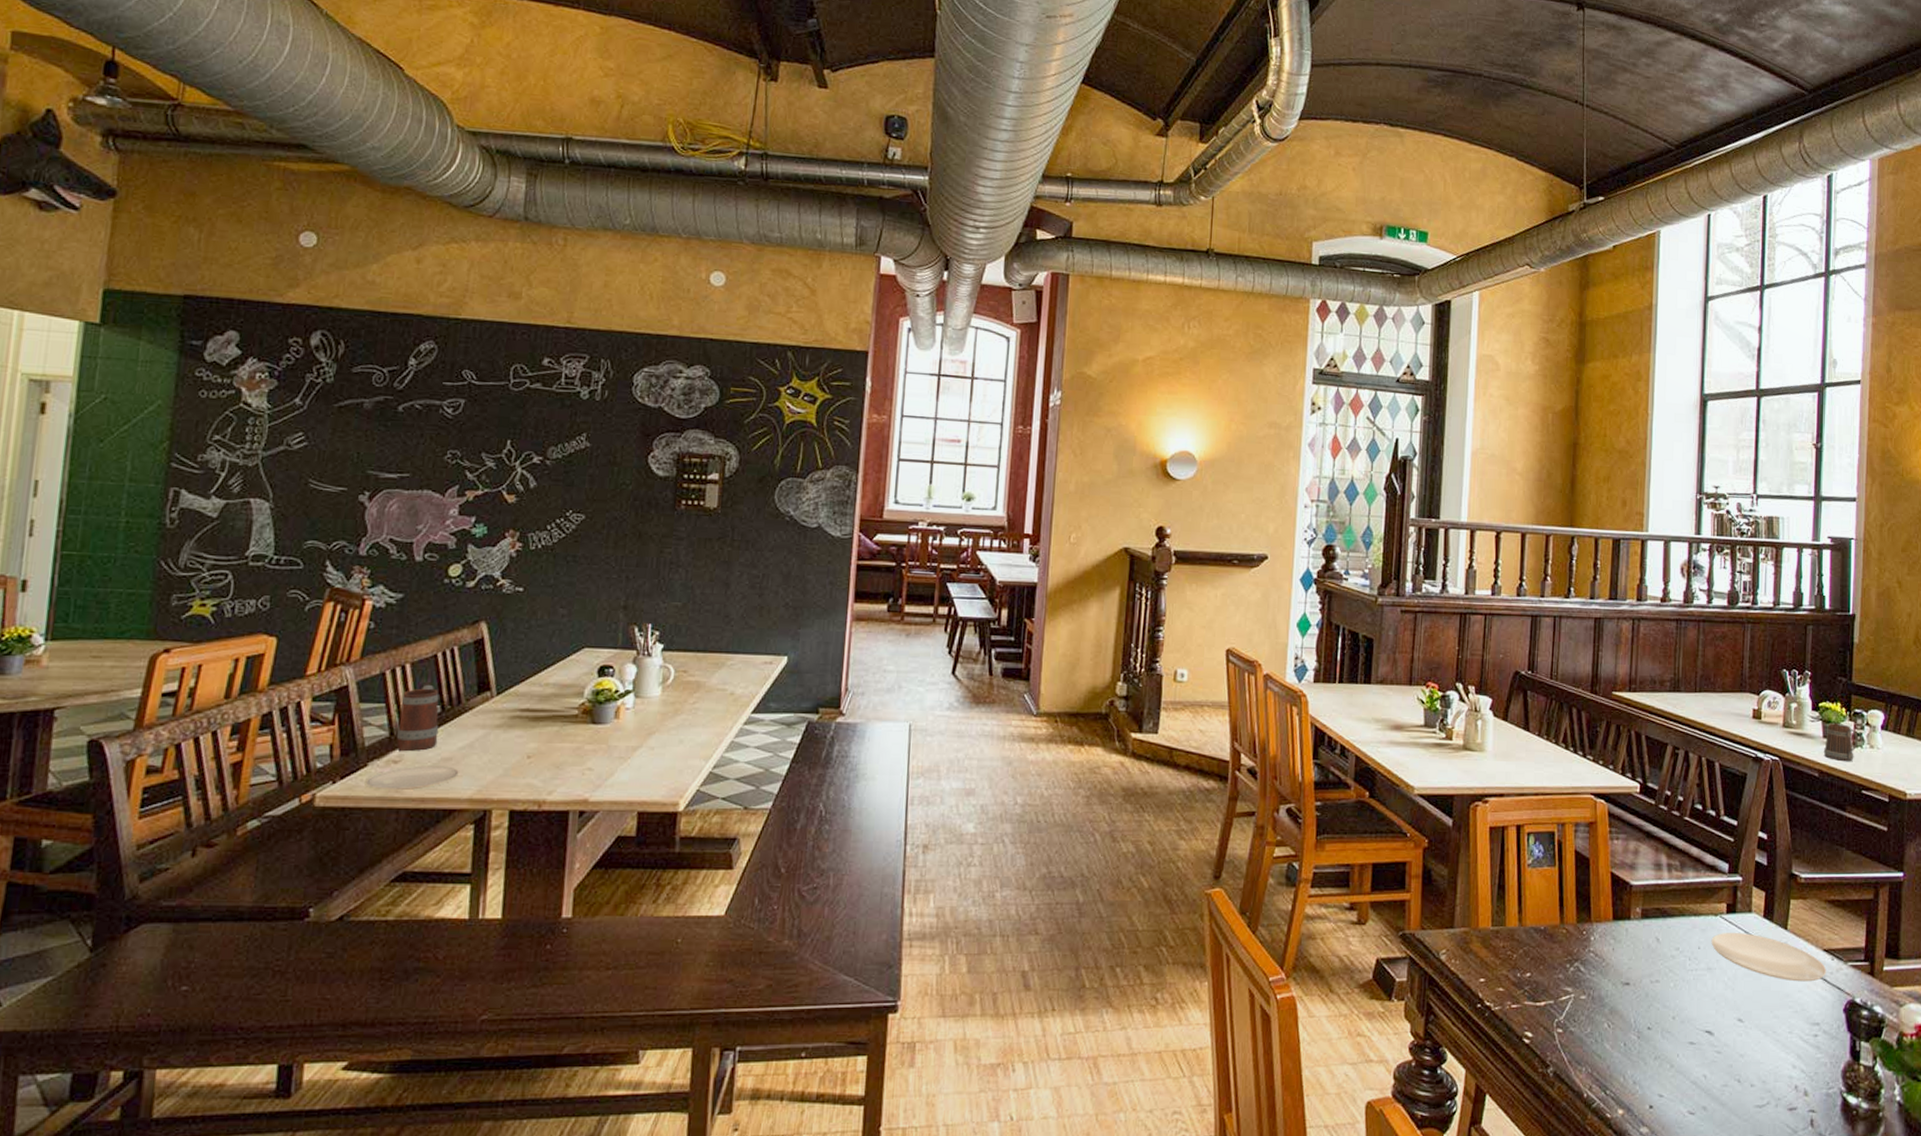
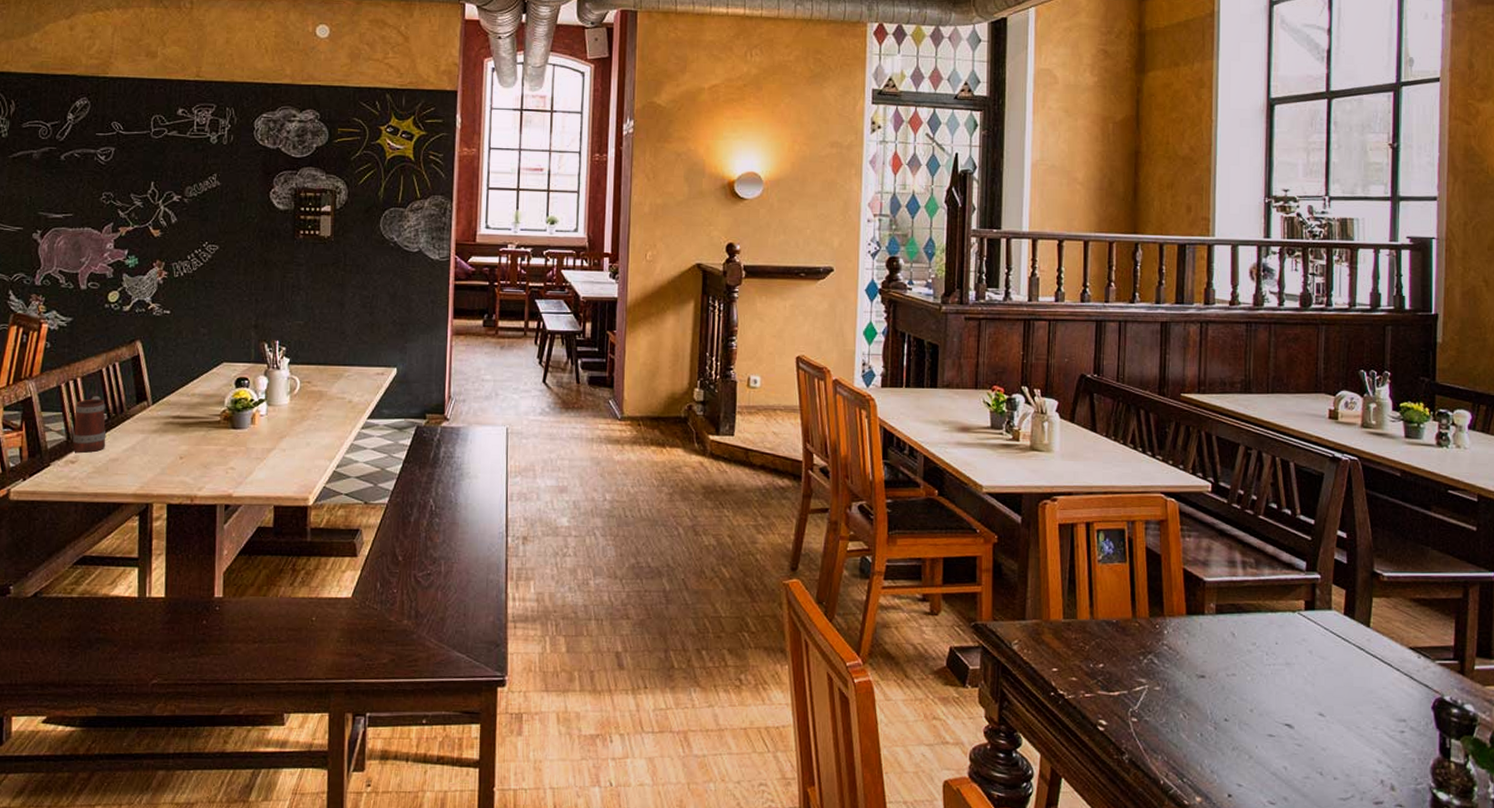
plate: present [366,765,459,791] -> none [50,465,124,487]
plate: present [1711,932,1827,982] -> none [1289,628,1413,679]
beer mug: present [1823,722,1859,762] -> none [1405,422,1444,462]

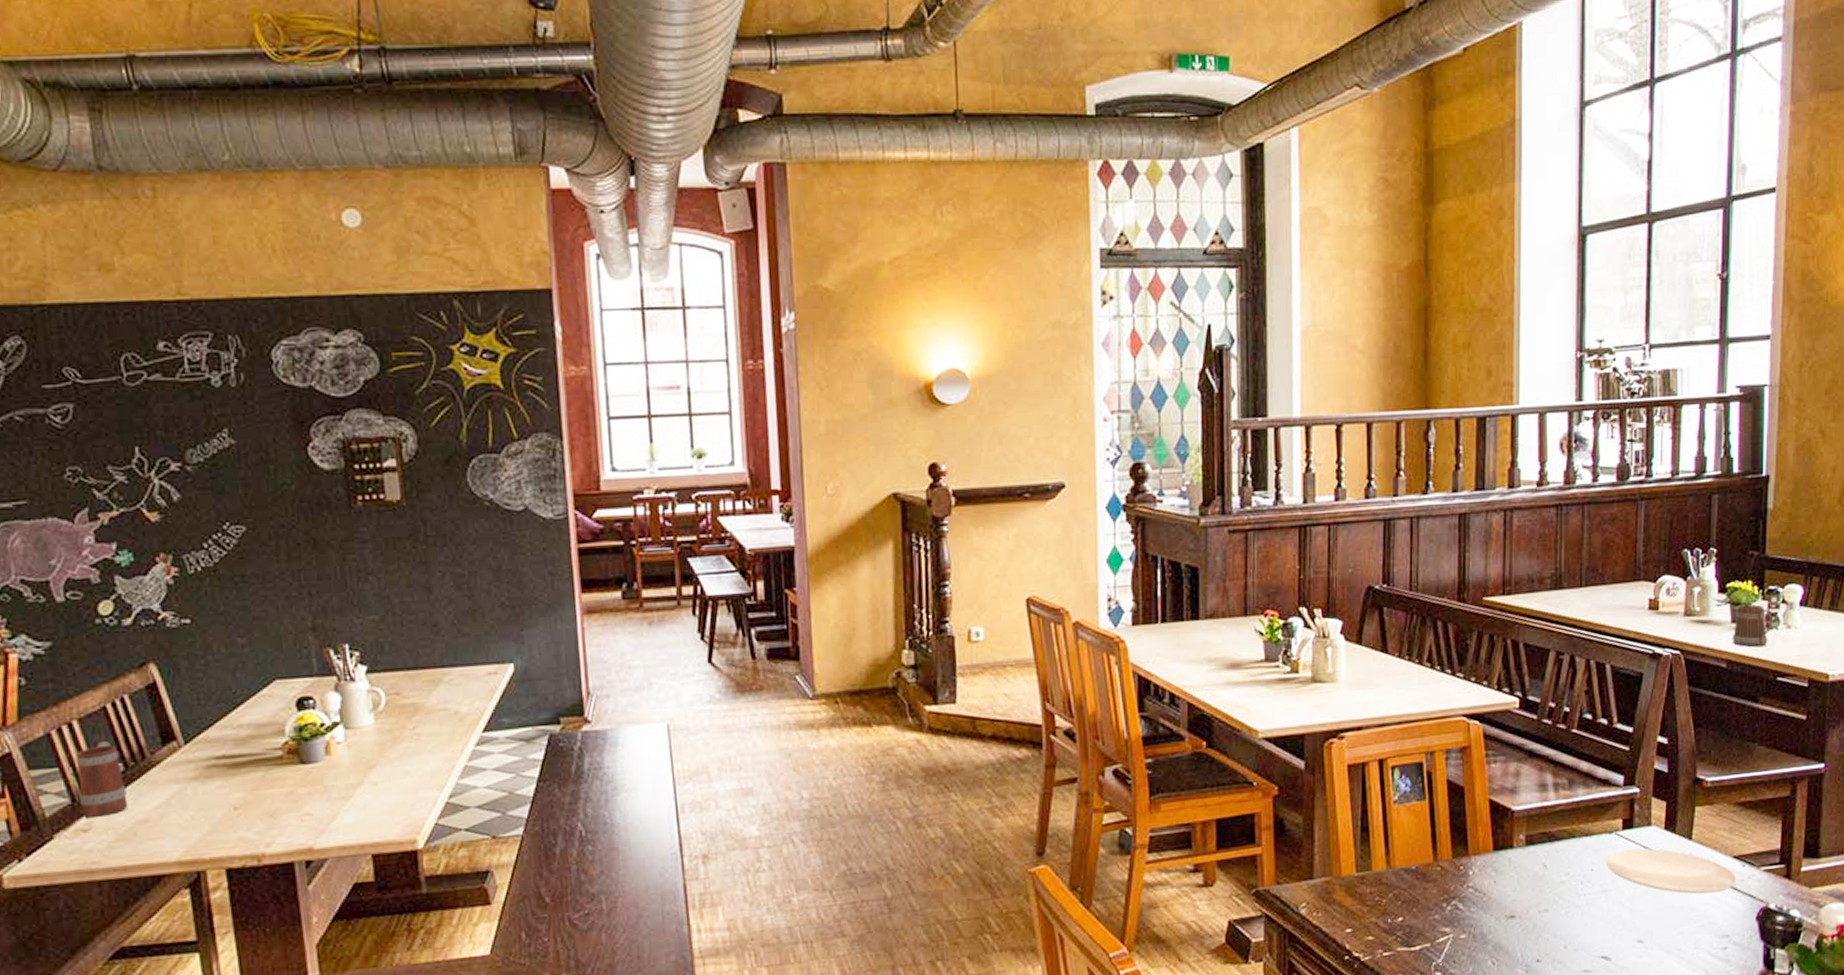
plate: none [1289,628,1413,679] -> present [1605,848,1737,894]
beer mug: none [1405,422,1444,462] -> present [1732,604,1773,648]

